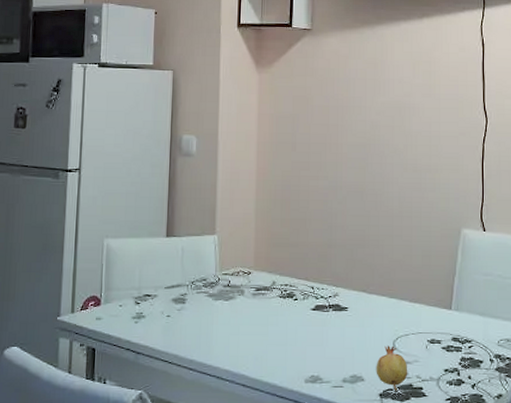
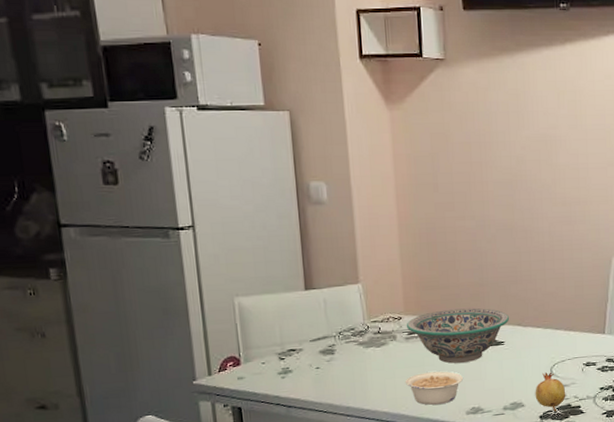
legume: none [248,332,305,368] -> present [405,371,464,405]
decorative bowl: none [254,268,355,326] -> present [406,308,510,364]

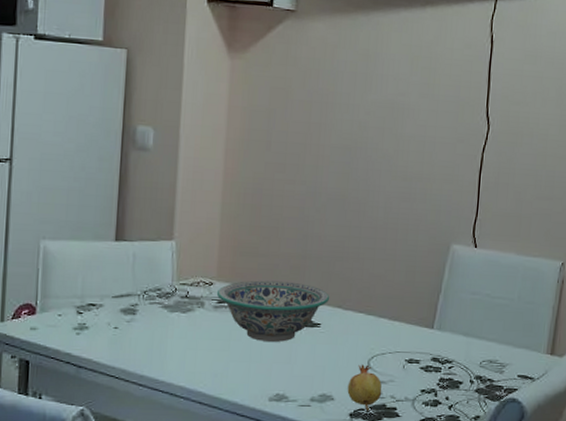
legume: present [405,371,464,405] -> none [206,347,271,385]

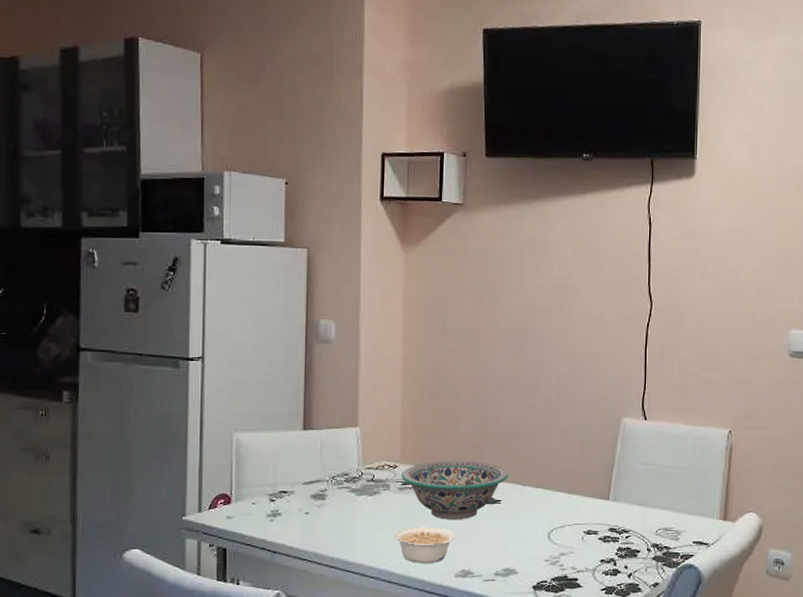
legume: none [206,347,271,385] -> present [394,527,456,563]
fruit: present [347,364,382,411] -> none [529,538,563,583]

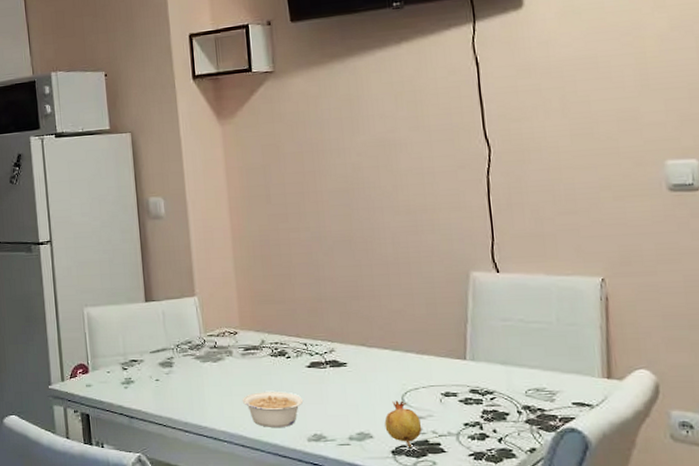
decorative bowl: present [400,461,509,519] -> none [241,325,352,384]
fruit: none [529,538,563,583] -> present [384,400,422,447]

